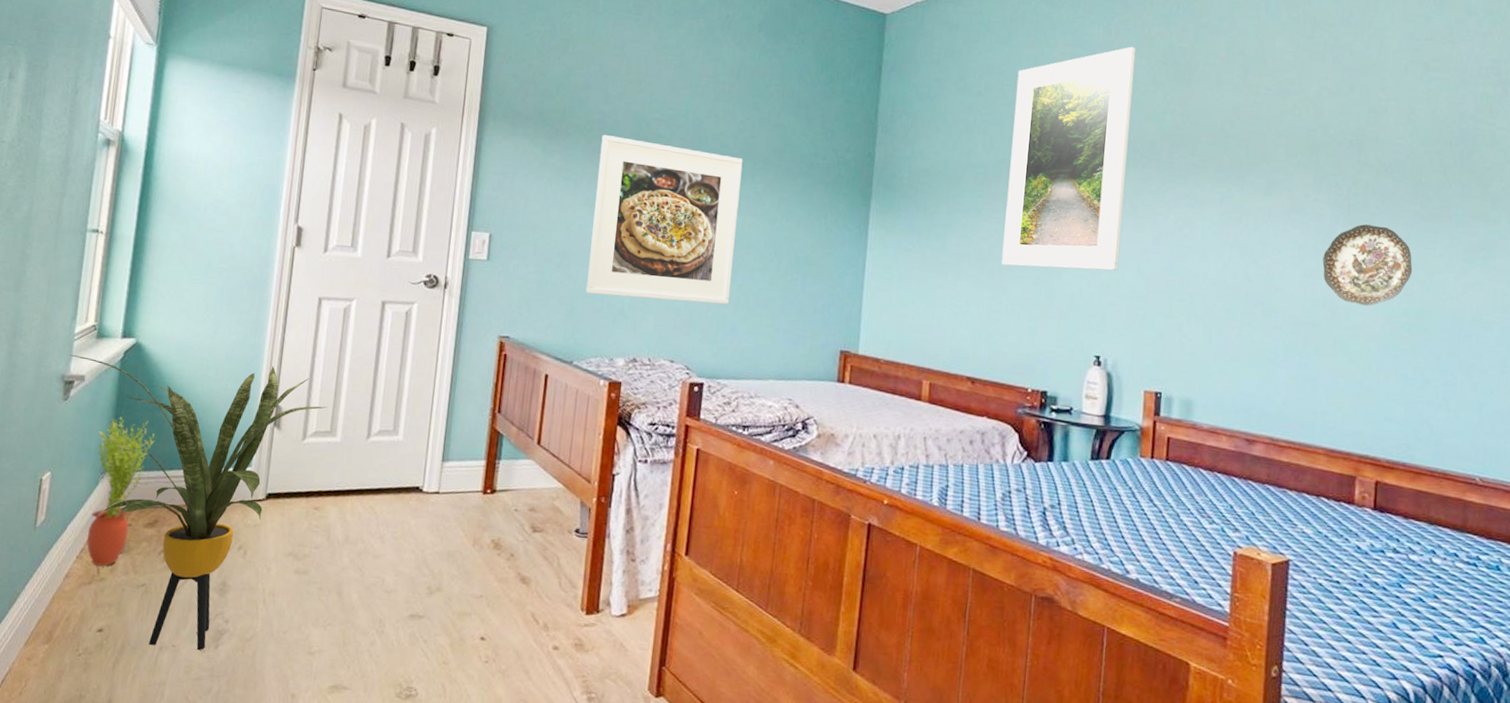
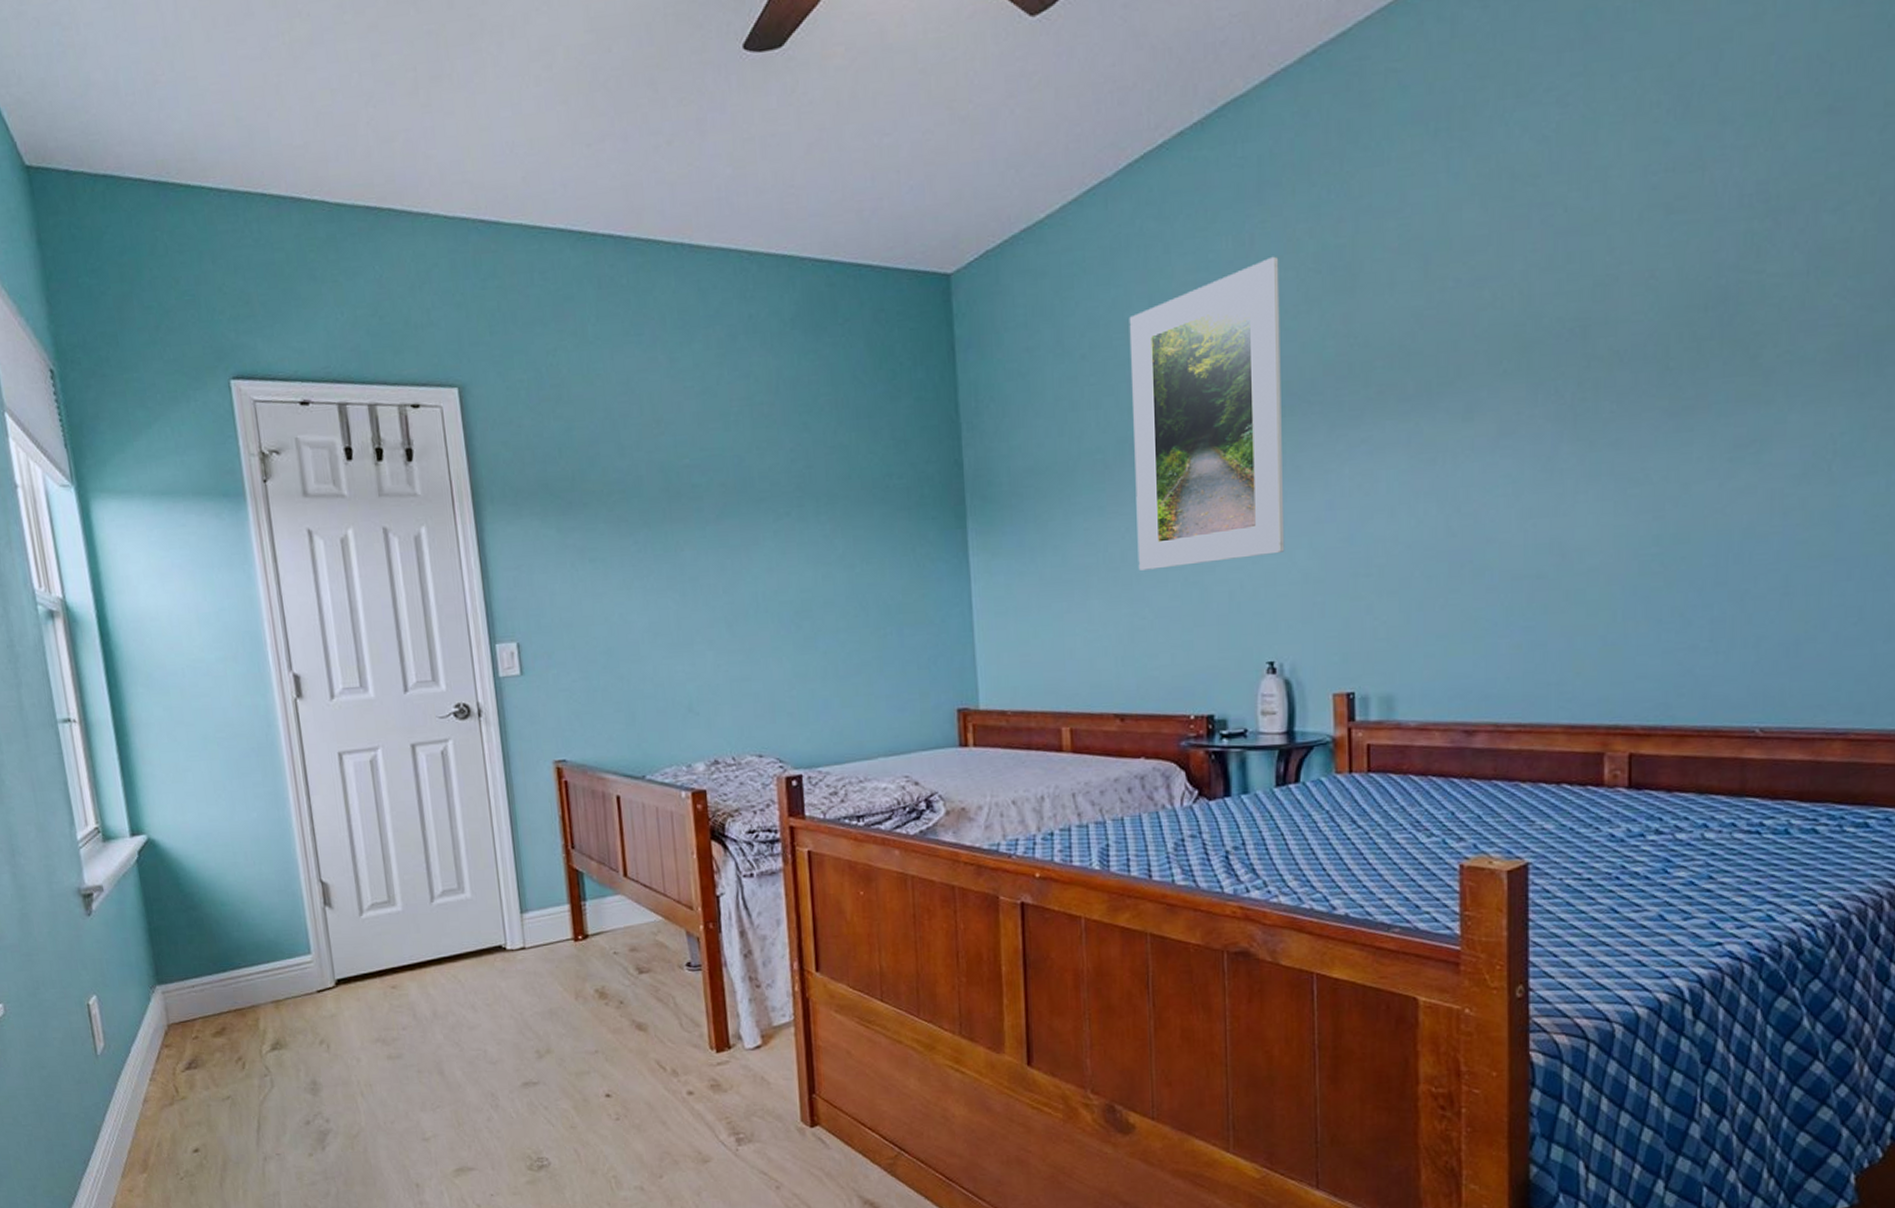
house plant: present [70,355,328,651] -> none [79,839,379,1158]
potted plant: present [87,417,155,566] -> none [134,923,199,1086]
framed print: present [586,135,743,305] -> none [625,495,816,694]
decorative plate: present [1322,224,1413,306] -> none [1545,434,1663,542]

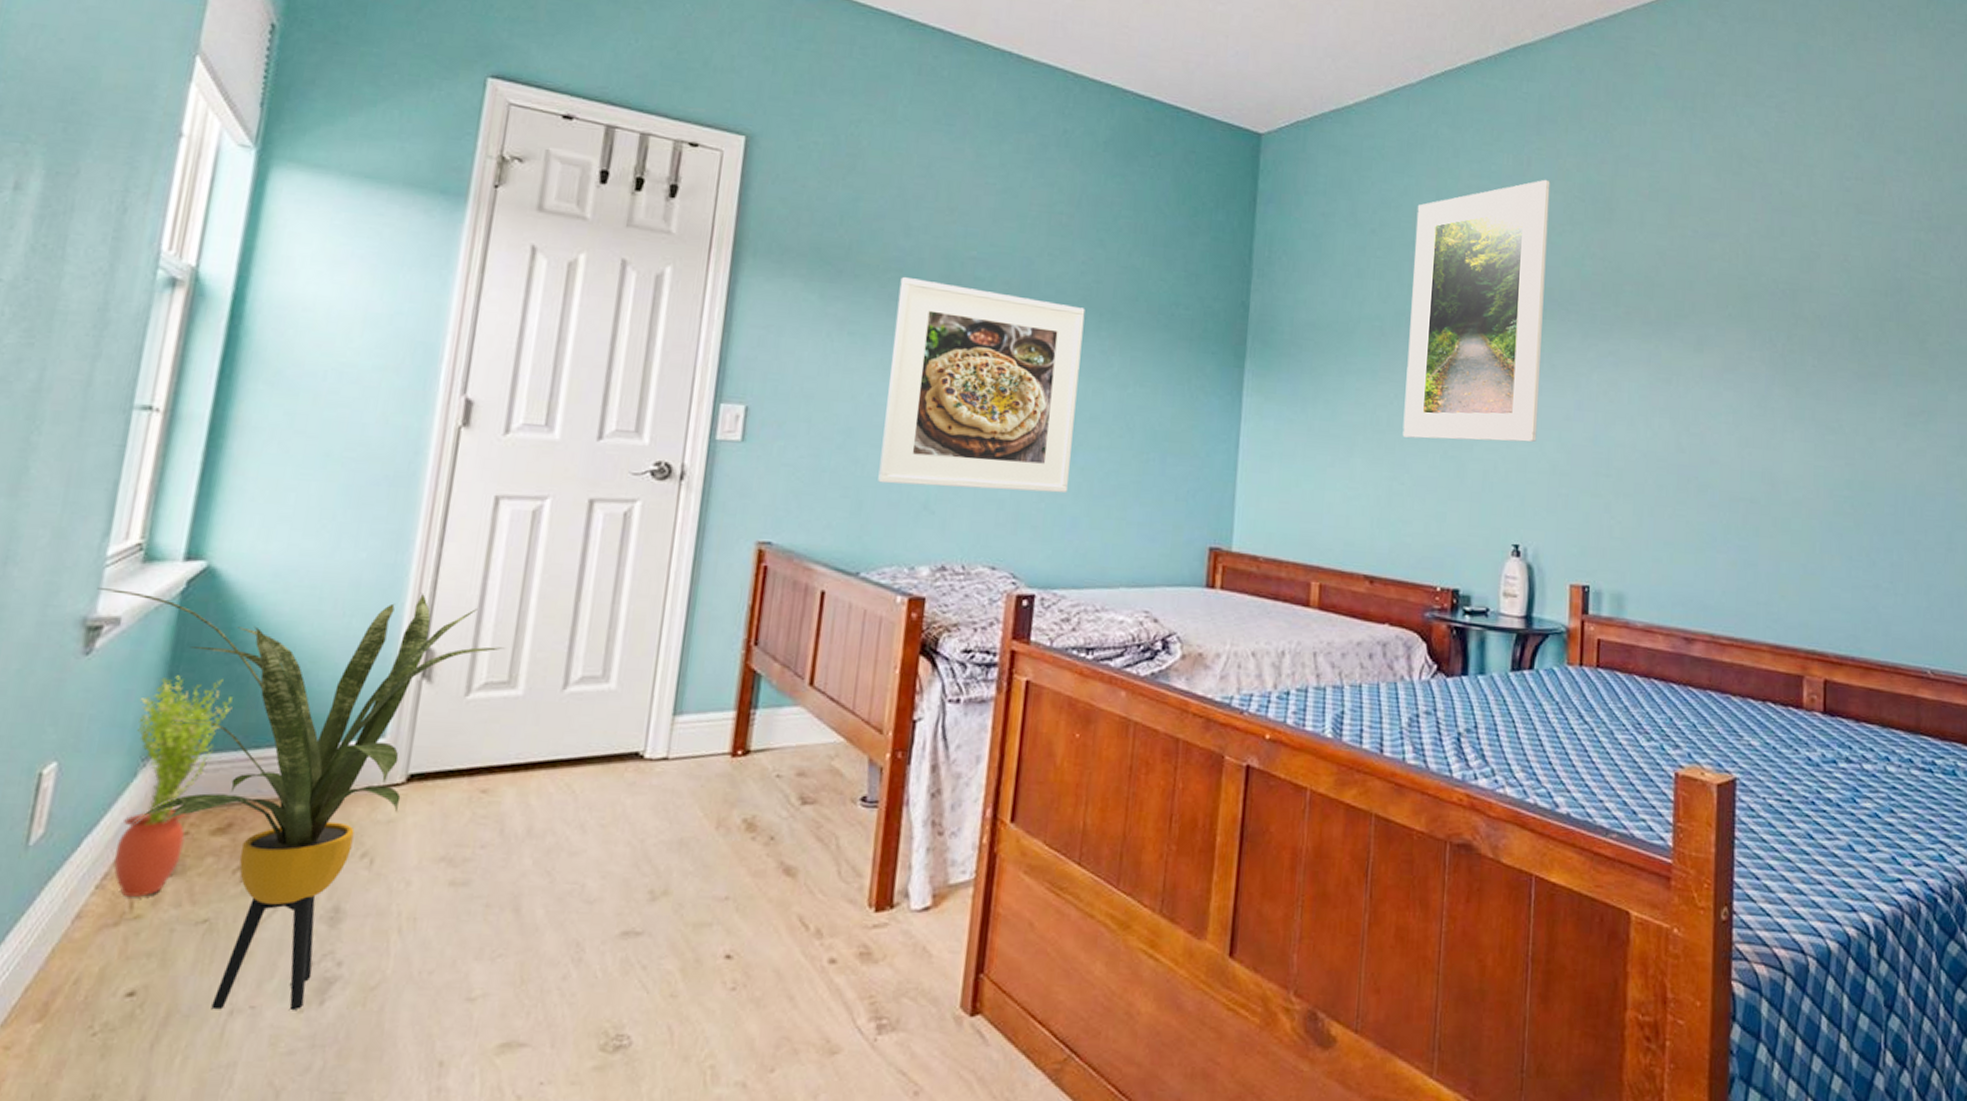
house plant: none [79,839,379,1158] -> present [97,588,505,1011]
potted plant: none [134,923,199,1086] -> present [114,675,233,898]
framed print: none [625,495,816,694] -> present [878,277,1085,494]

